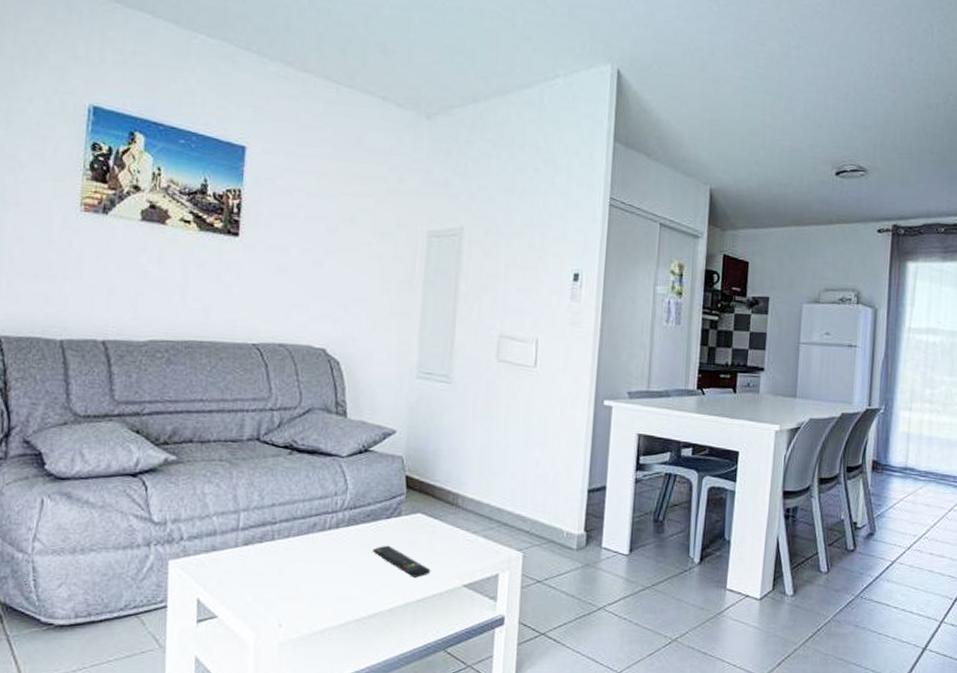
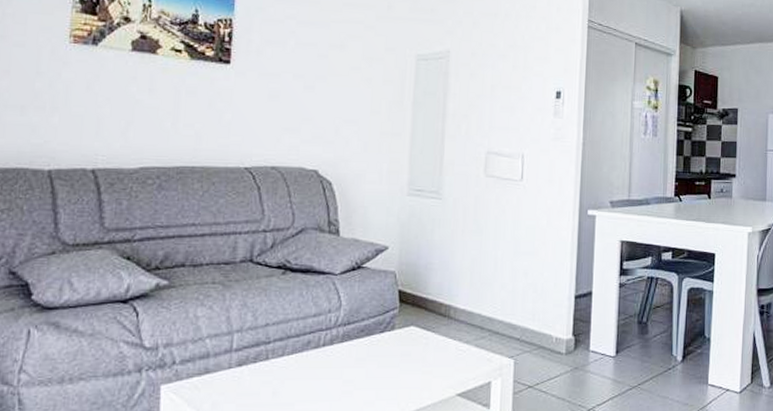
remote control: present [372,545,431,578] -> none [366,359,425,389]

